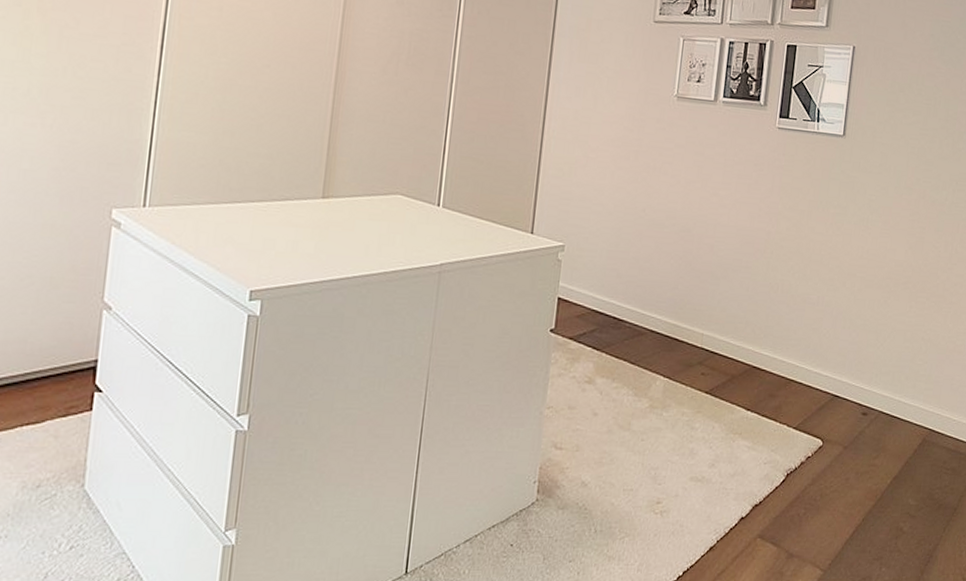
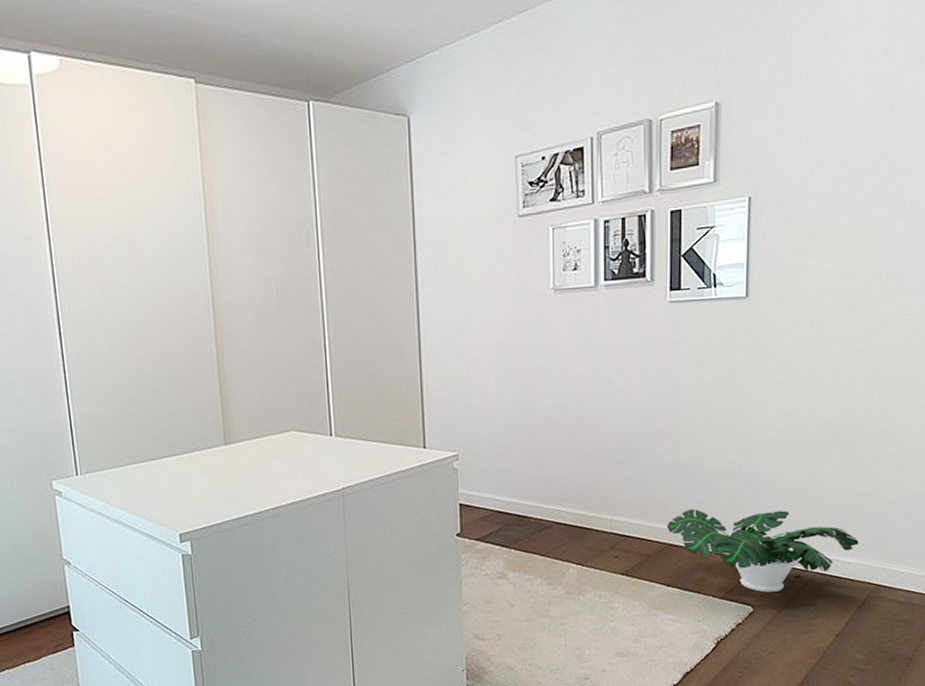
potted plant: none [753,332,919,427] -> present [667,508,859,593]

